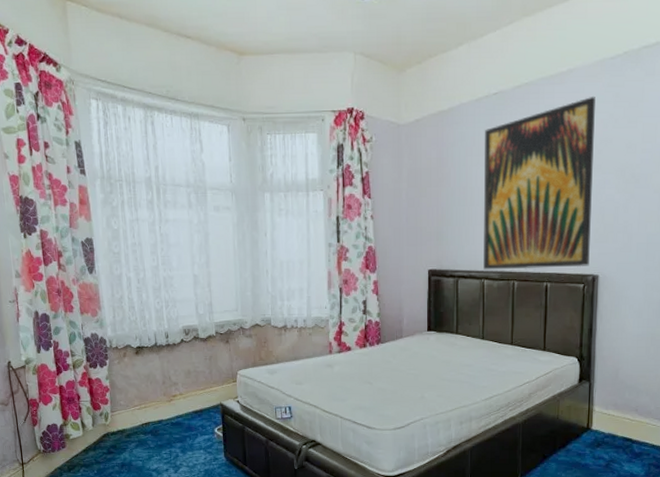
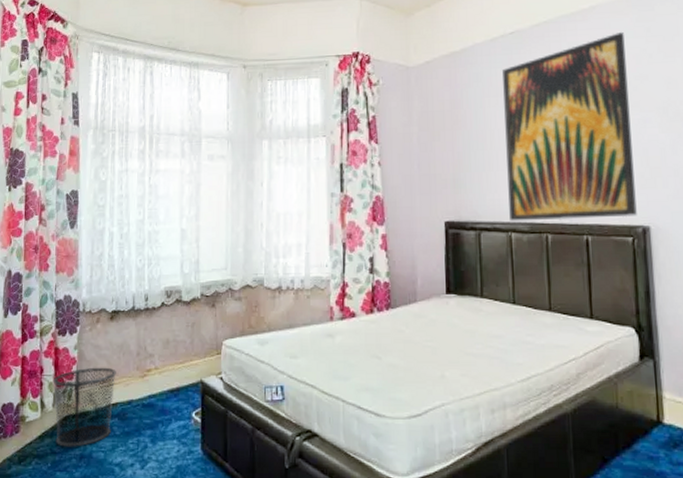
waste bin: none [90,394,146,458] -> present [53,367,116,447]

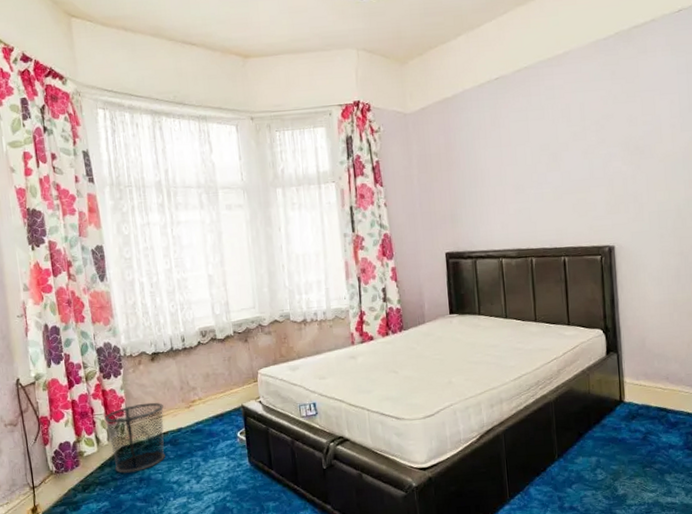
wall art: present [503,31,637,222] -> none [490,75,604,249]

